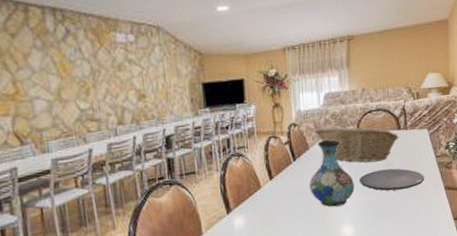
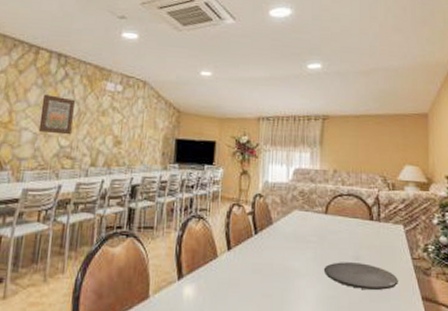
wall art: none [46,56,89,98] -> present [38,94,75,135]
vase: present [310,139,355,207] -> none [269,217,318,296]
fruit basket: present [315,126,400,163] -> none [281,203,372,252]

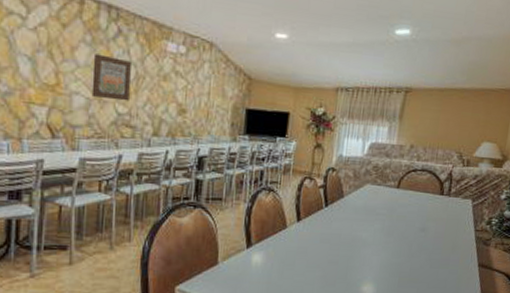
plate: present [323,262,398,290] -> none [389,233,459,258]

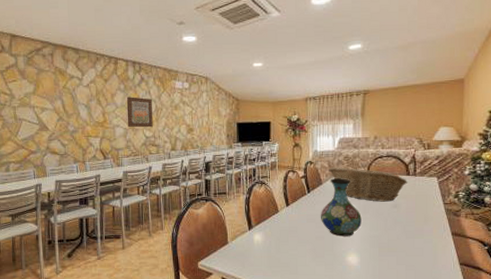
vase: none [337,191,384,263] -> present [321,178,362,237]
fruit basket: none [353,177,441,224] -> present [329,167,408,202]

